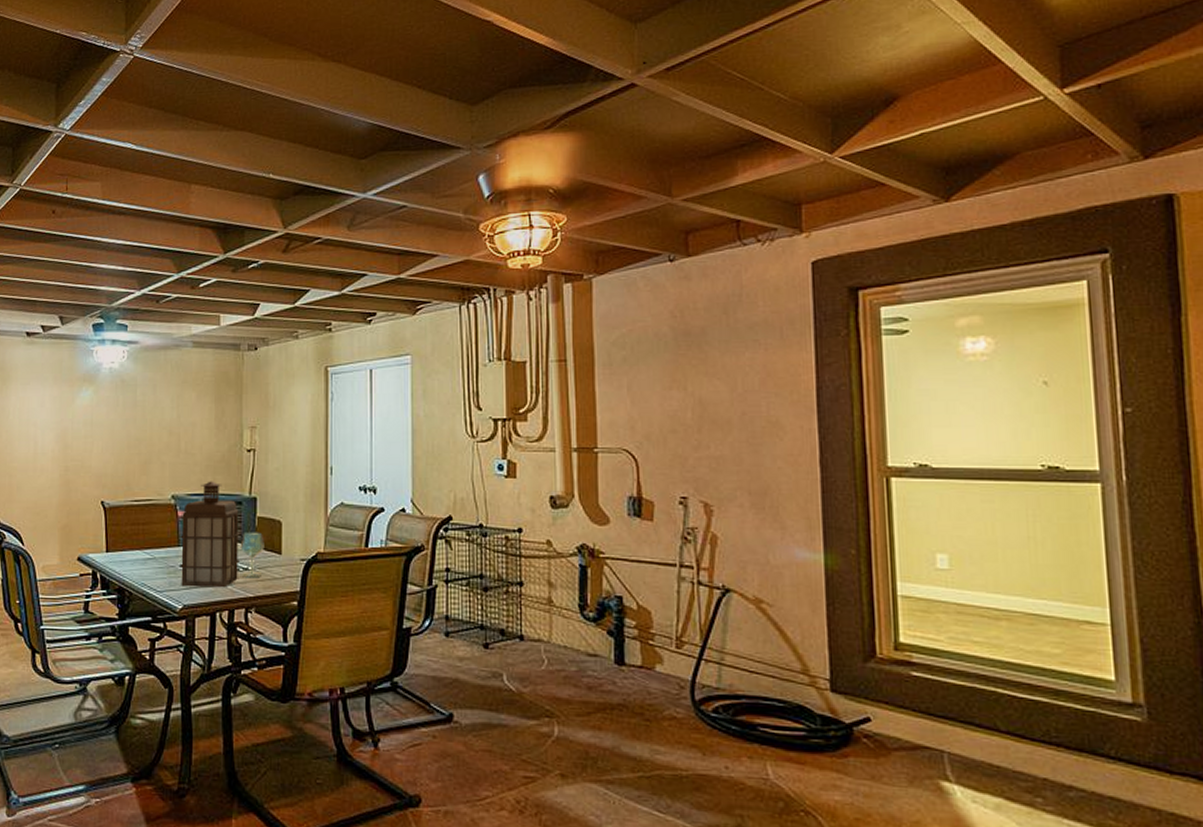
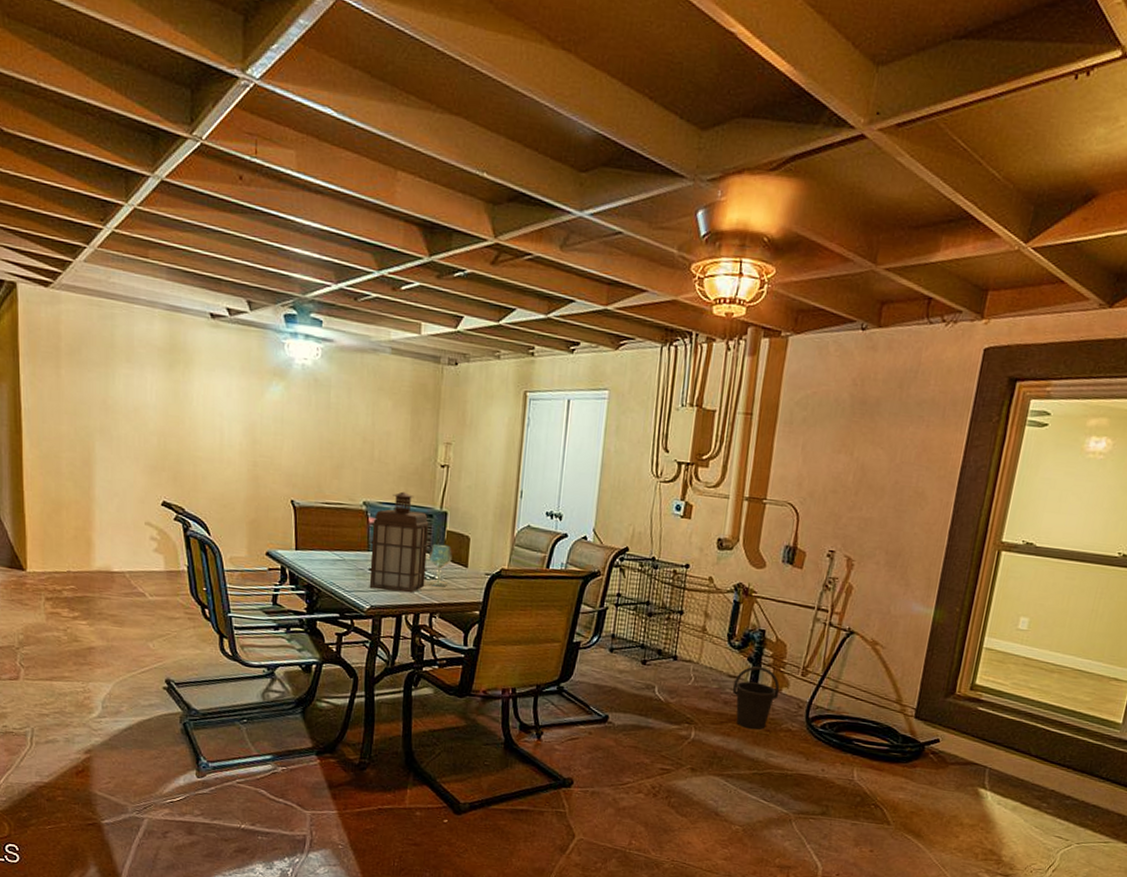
bucket: none [594,640,653,720] -> present [732,666,780,730]

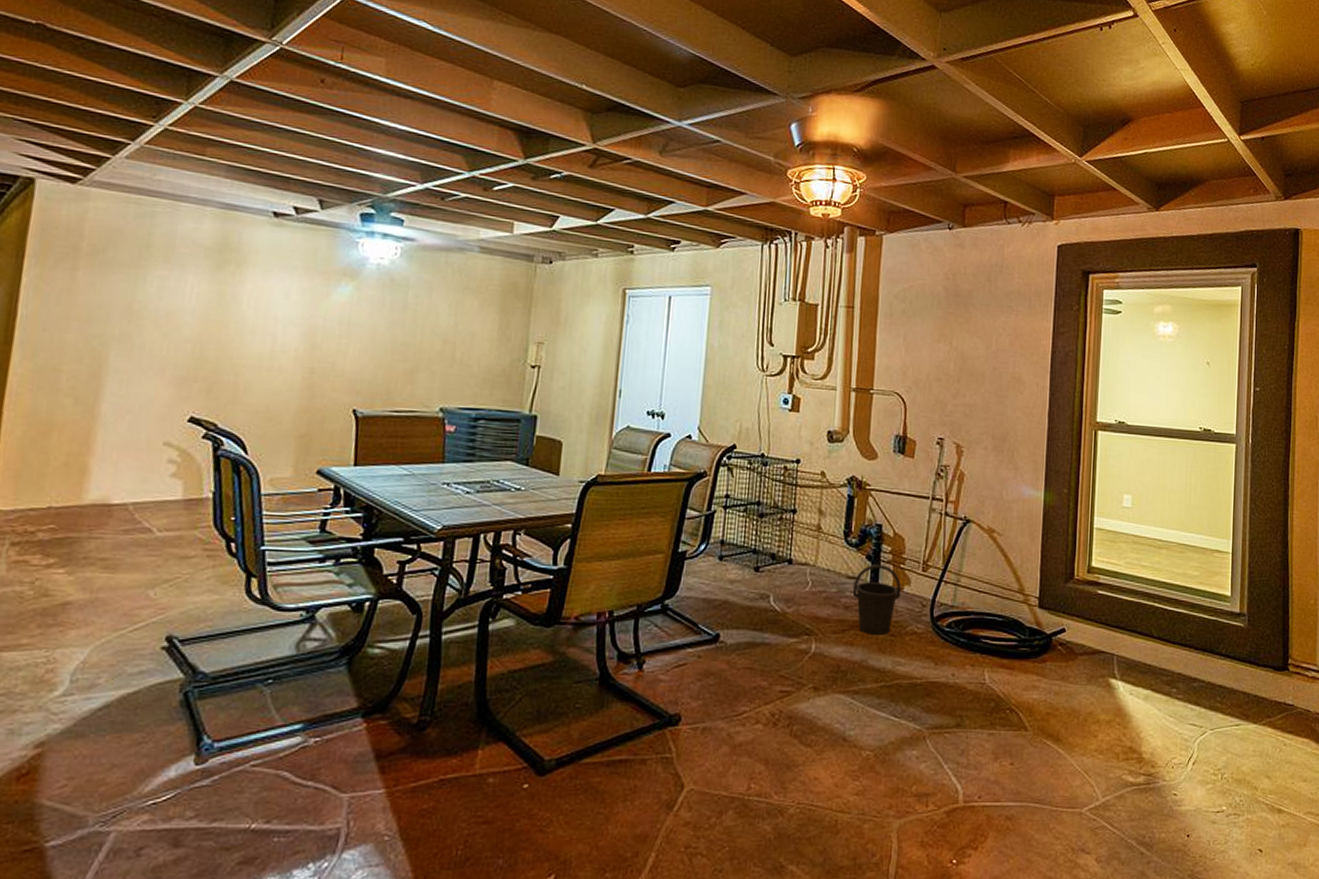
lantern: present [368,491,429,594] -> none [441,395,516,509]
wine glass: present [428,543,452,587] -> none [513,450,542,499]

